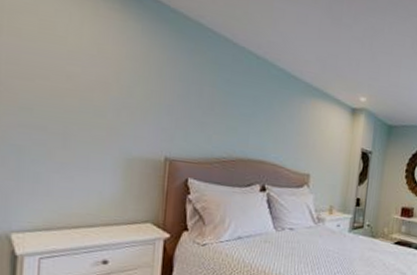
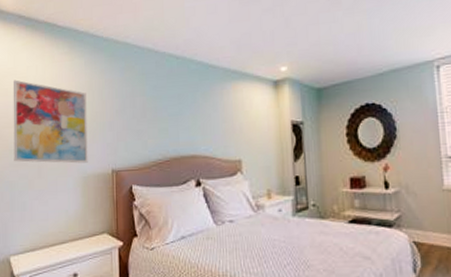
wall art: none [25,20,140,144] -> present [13,79,88,164]

